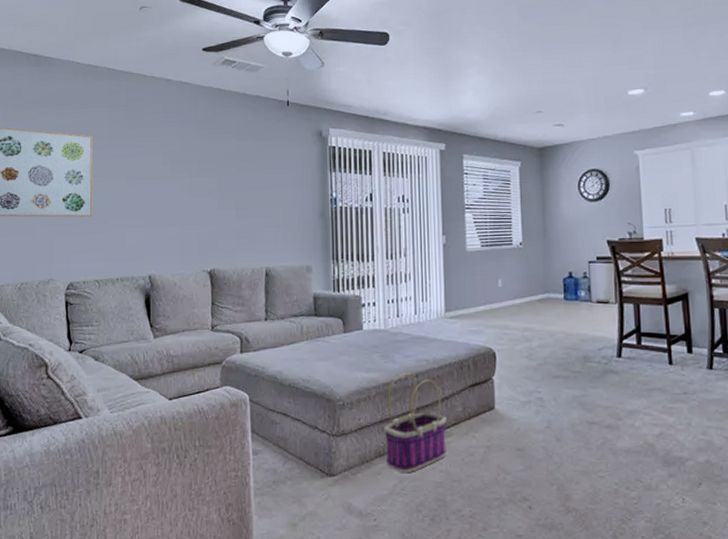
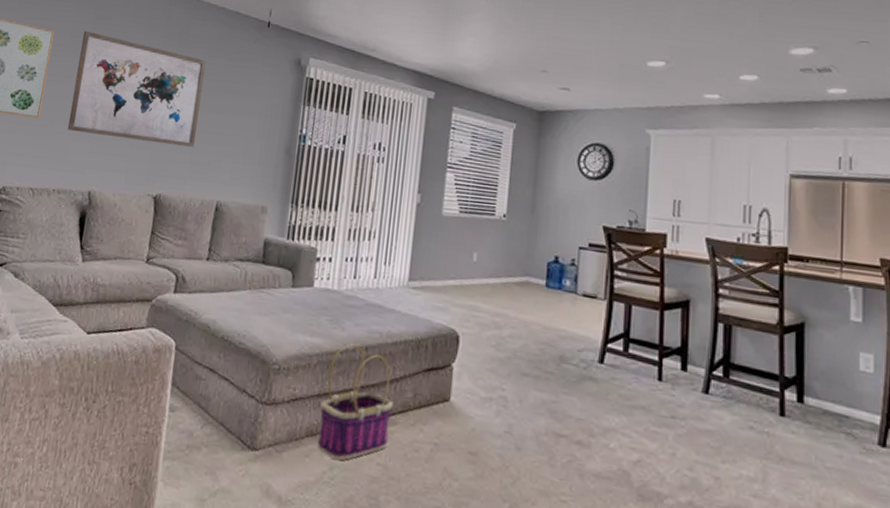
wall art: none [119,131,238,224] -> present [67,30,207,147]

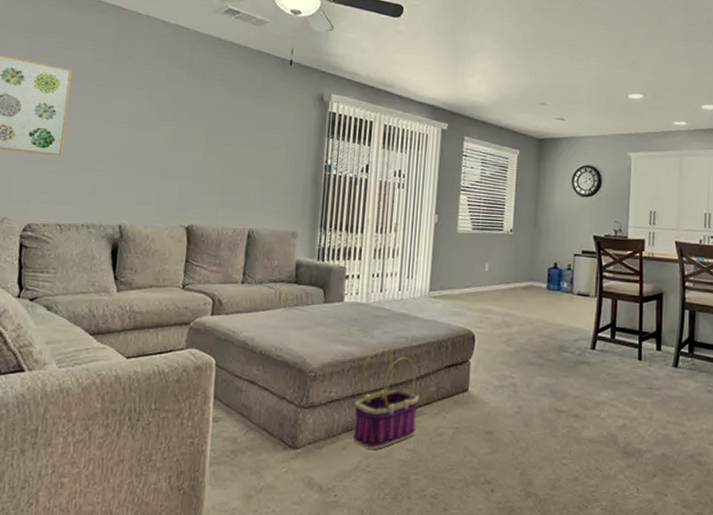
wall art: present [67,30,207,147] -> none [92,68,232,179]

